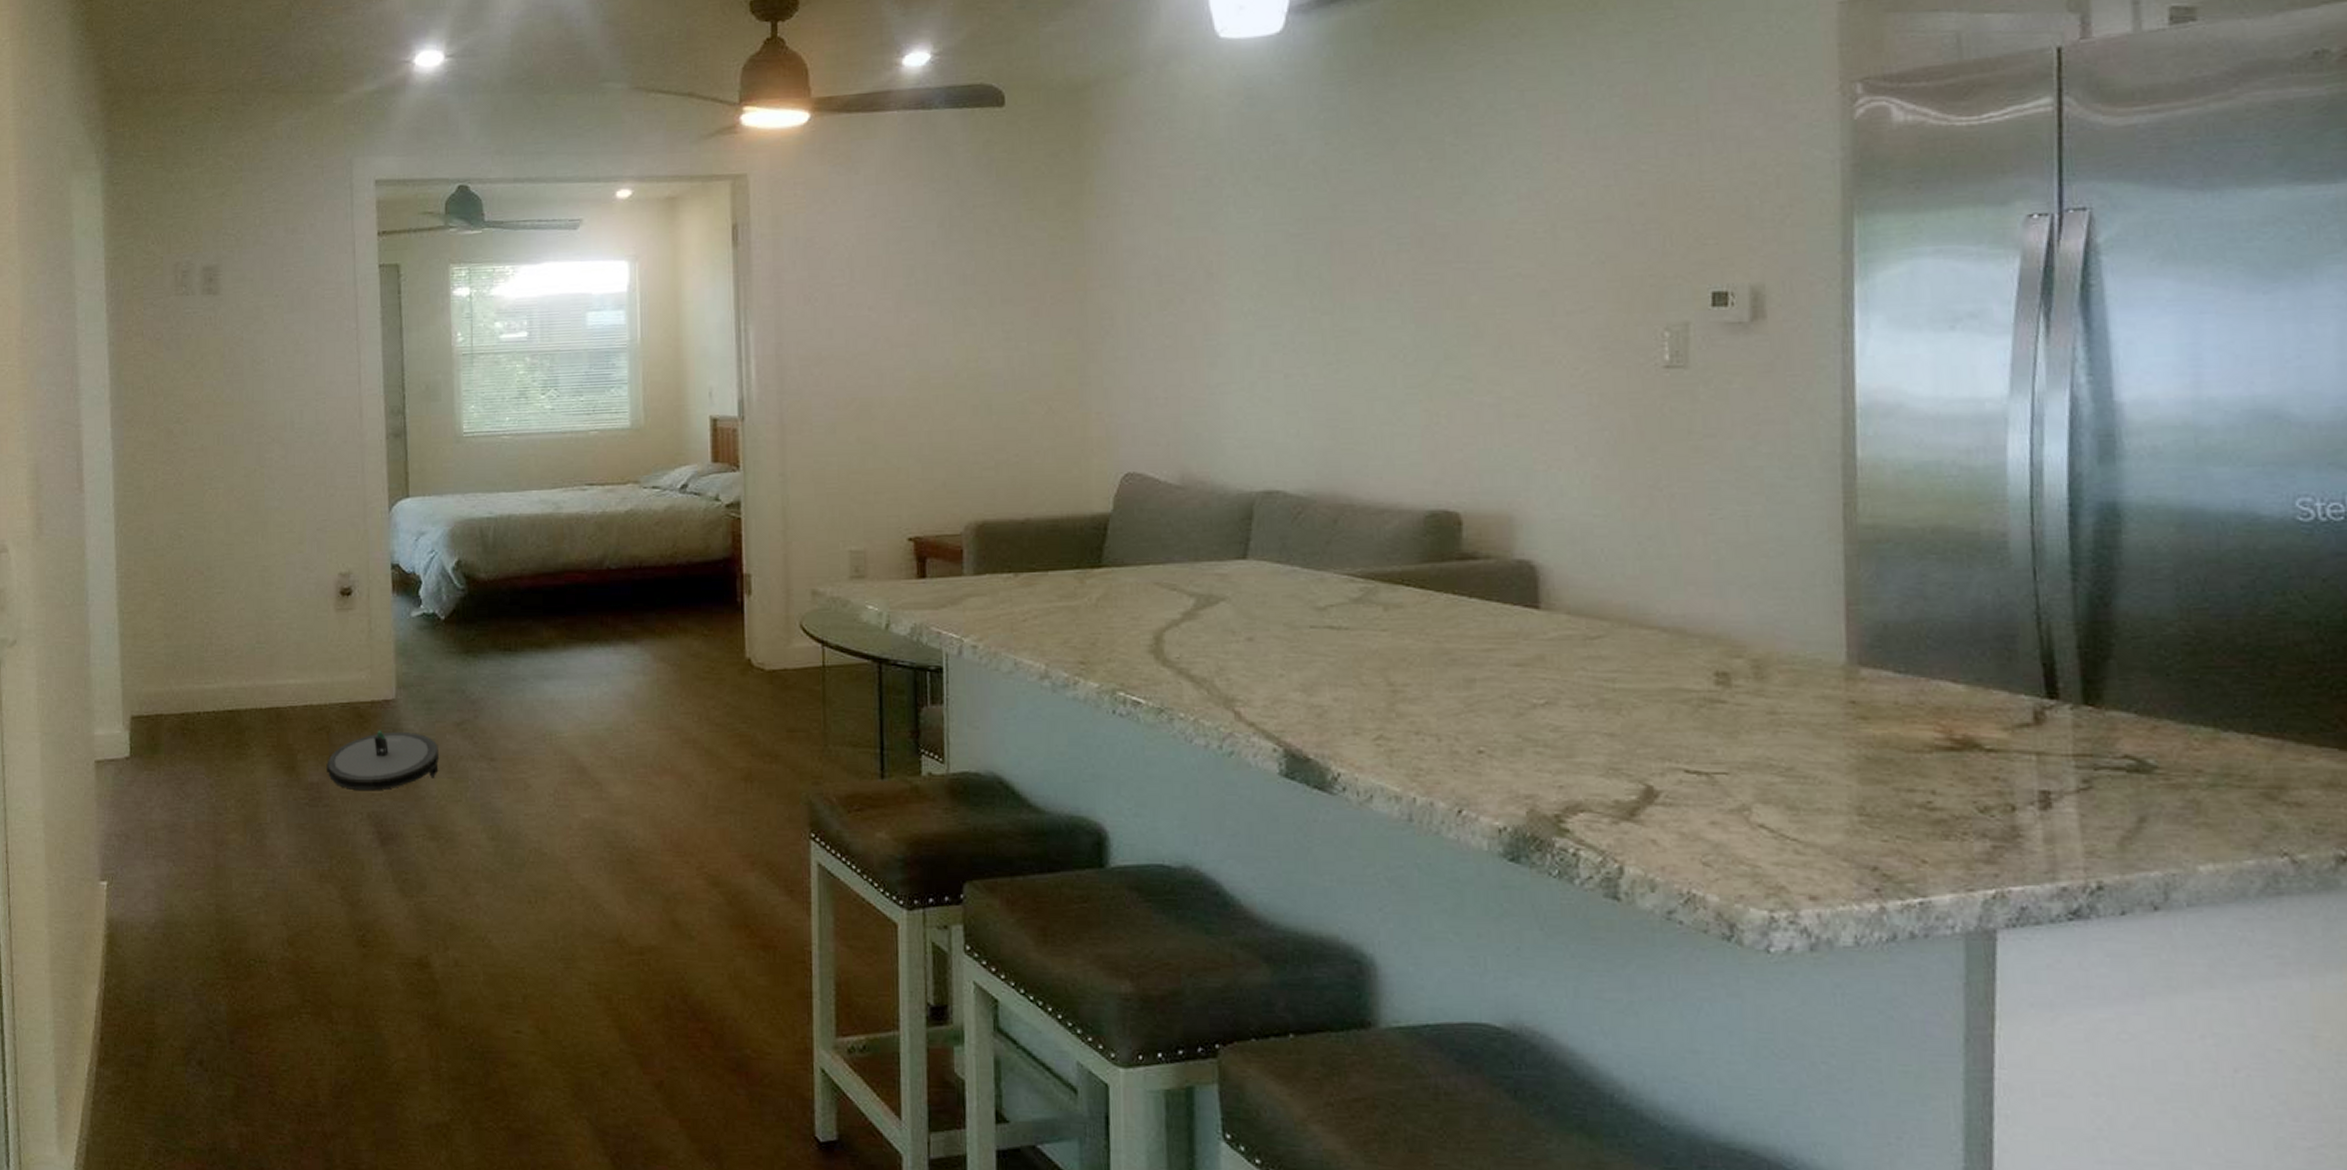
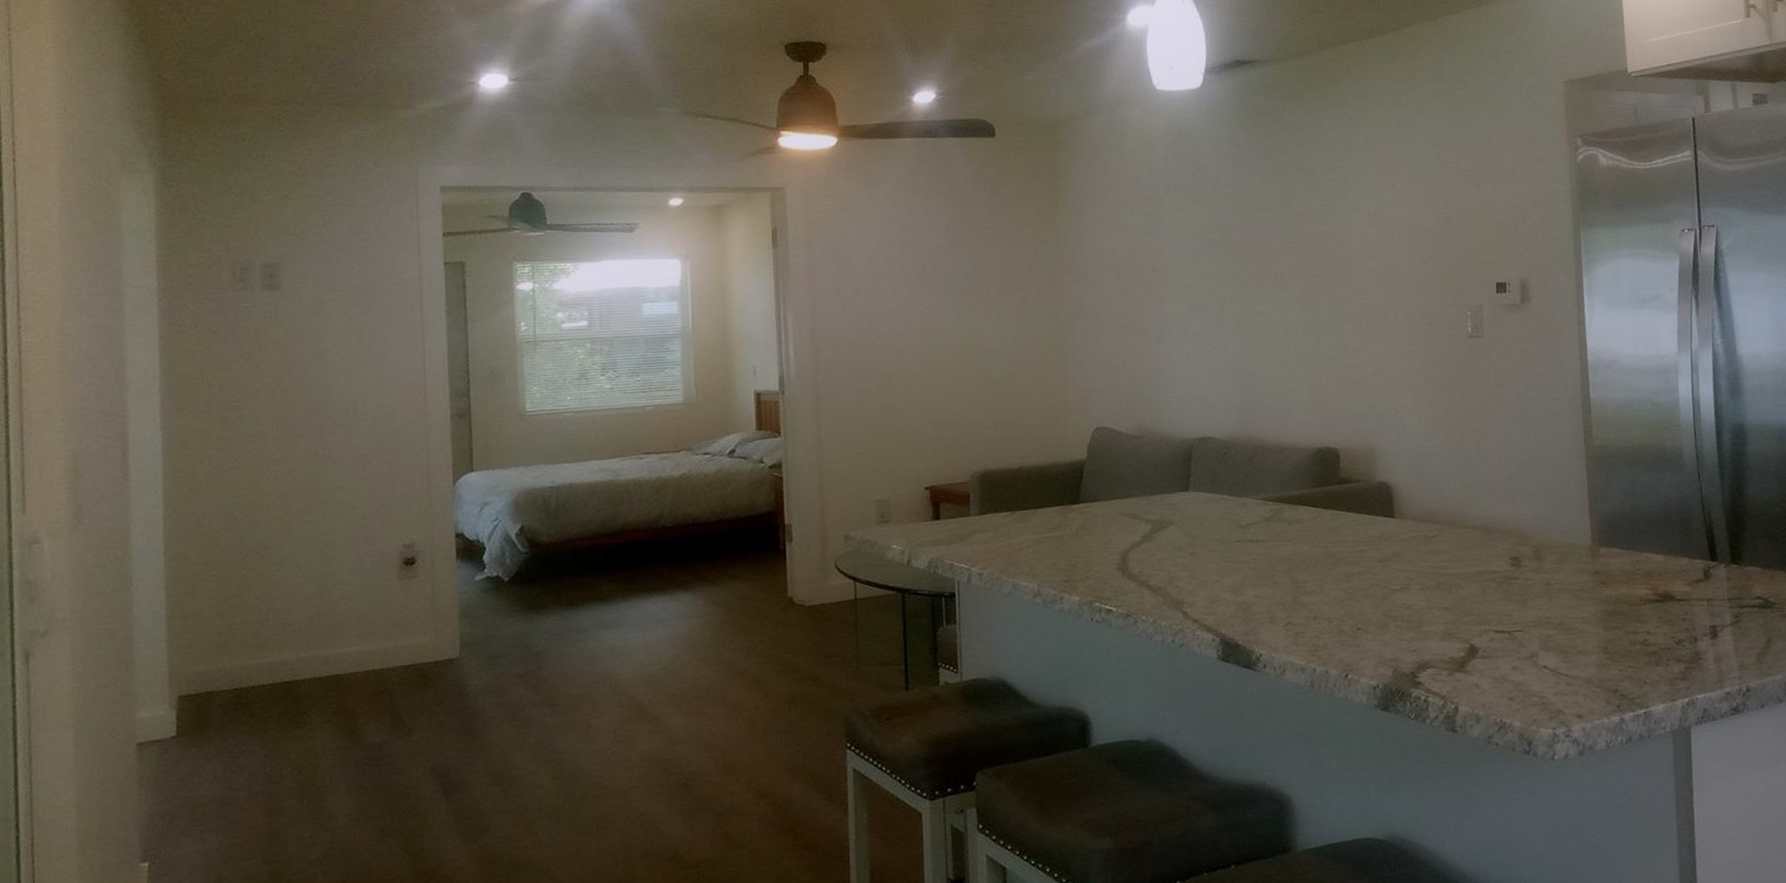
robot vacuum: present [326,730,440,791] -> none [388,687,503,747]

